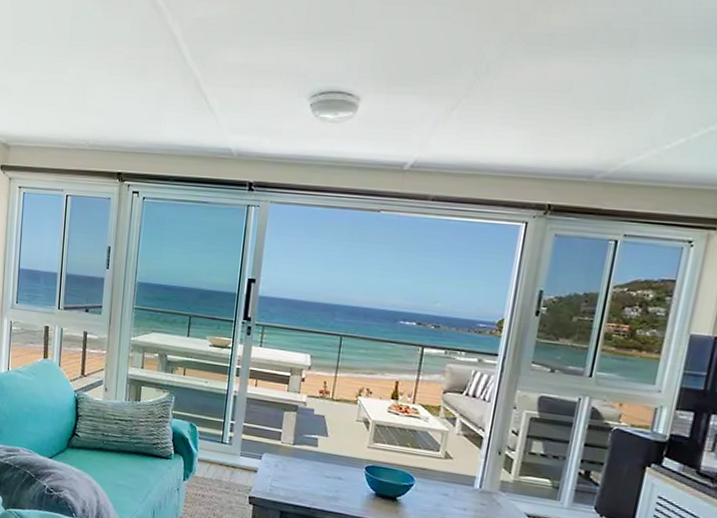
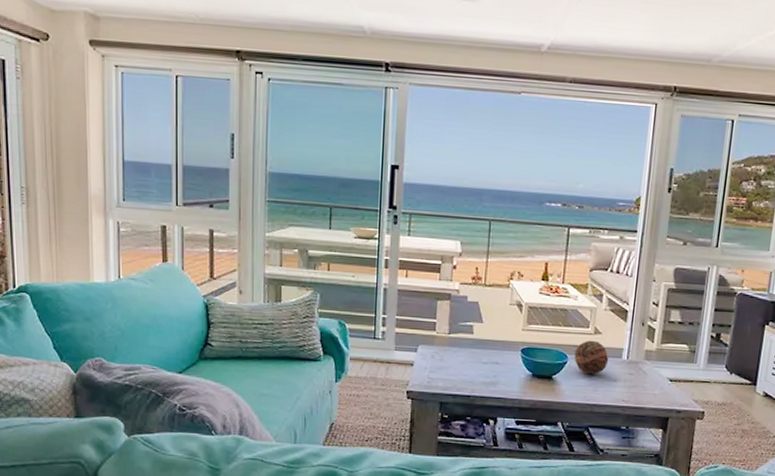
decorative ball: none [421,464,459,501] -> present [574,340,609,374]

